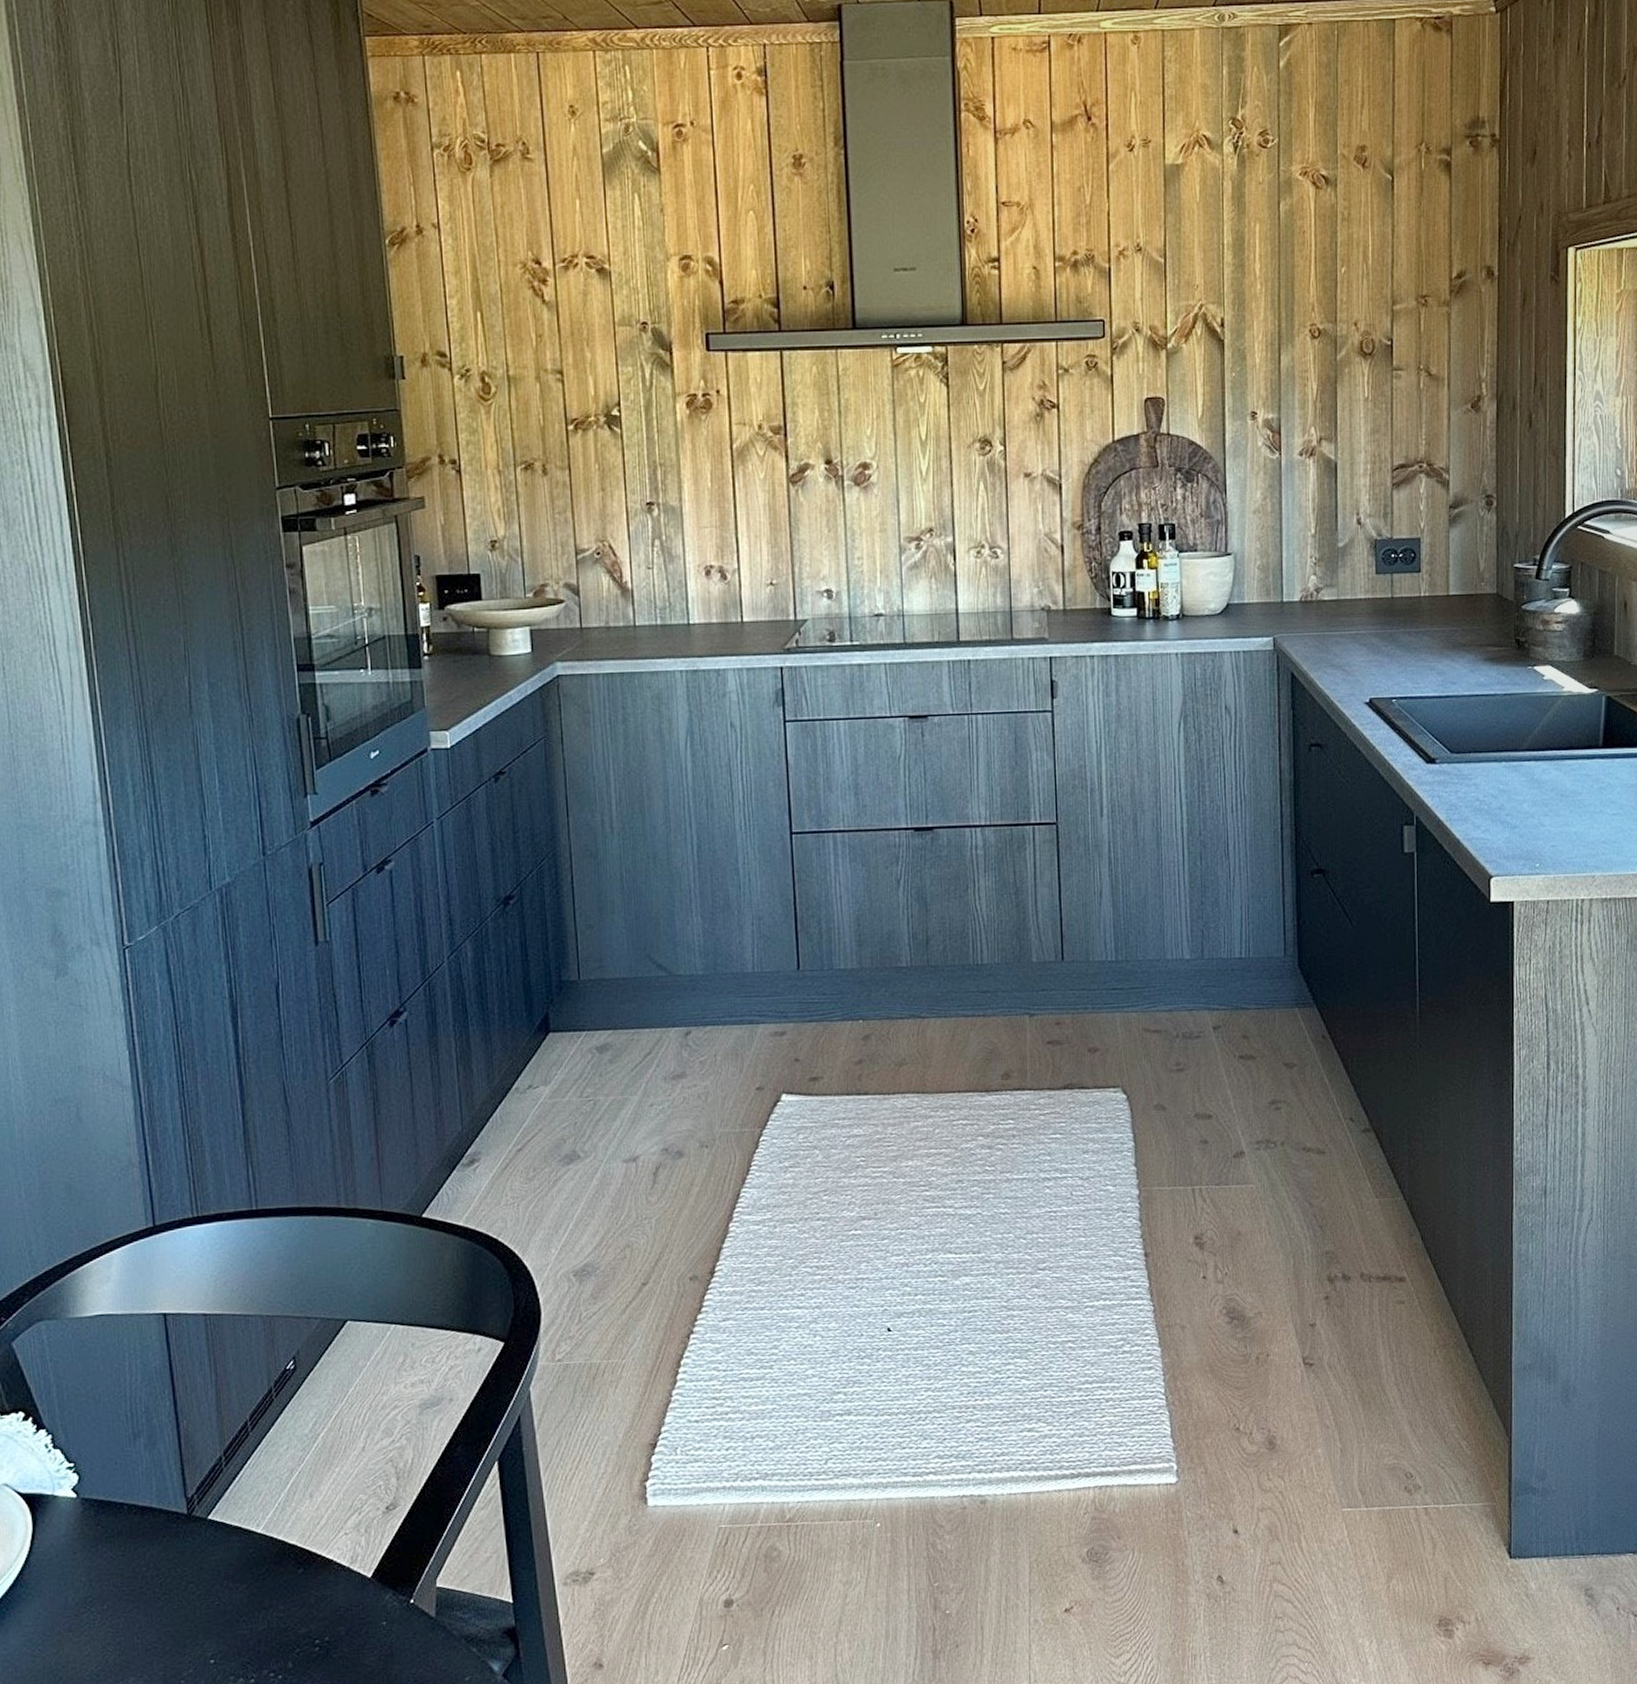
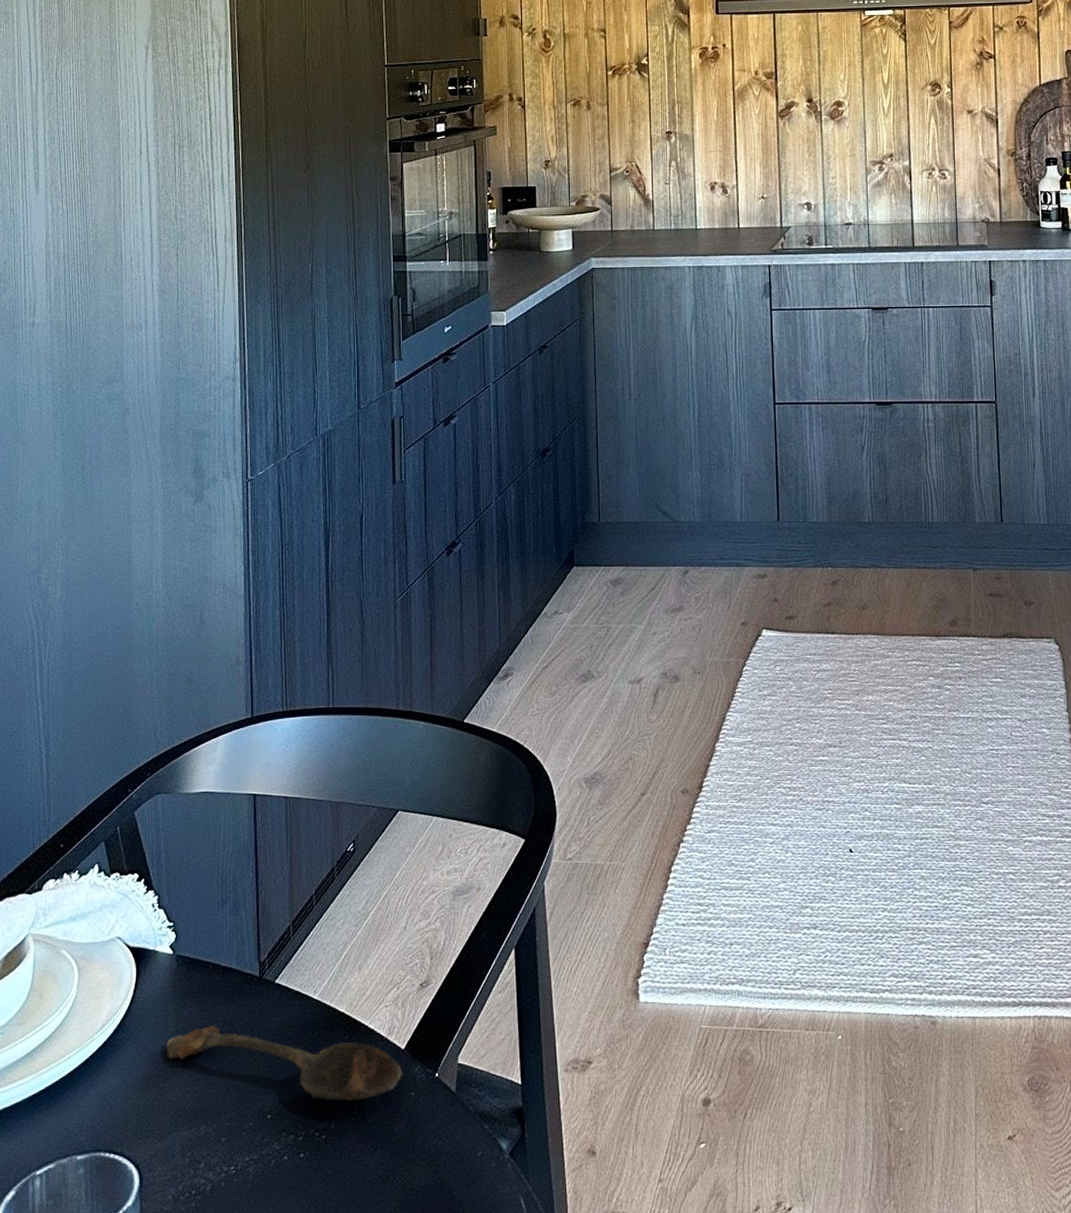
spoon: none [78,1571,370,1639] -> present [166,1026,402,1101]

